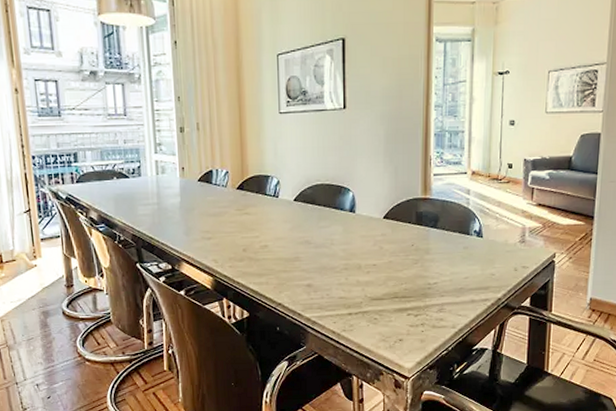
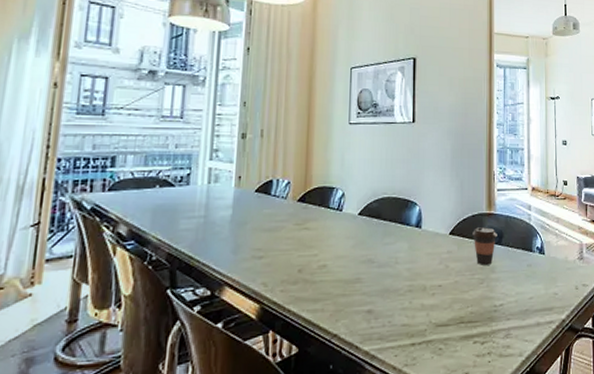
coffee cup: none [406,211,433,247] -> present [471,227,497,265]

